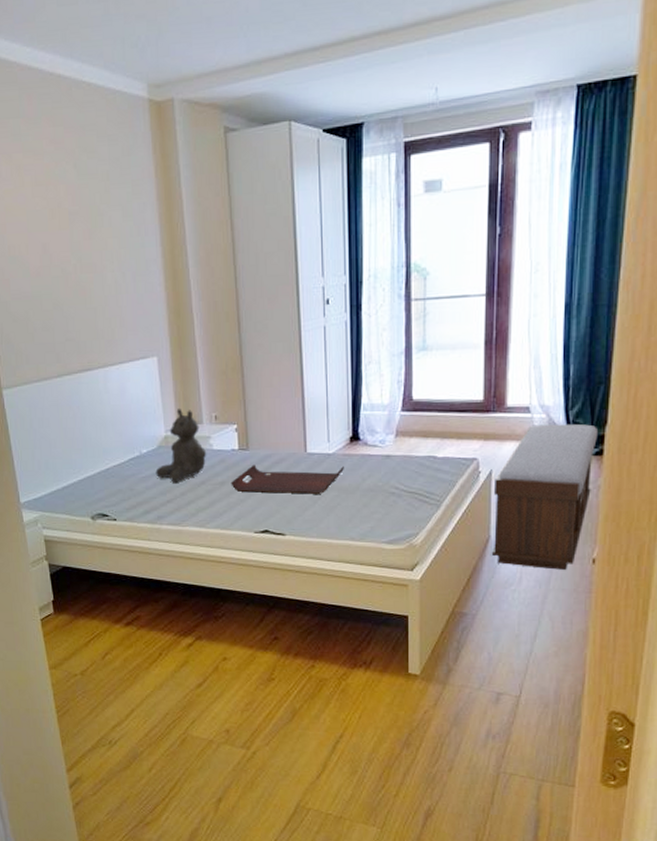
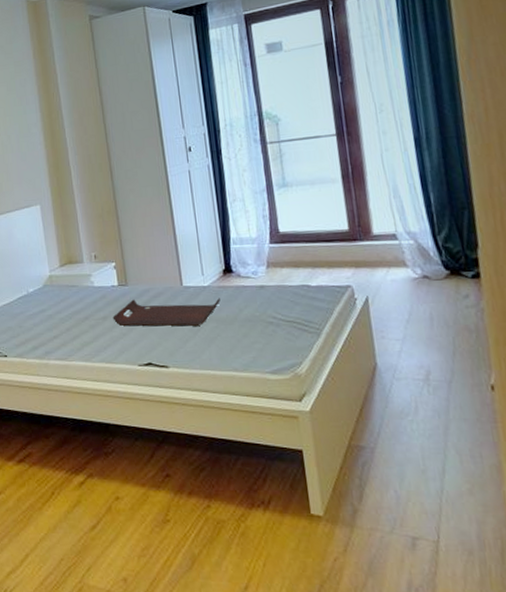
teddy bear: present [155,407,207,483] -> none [42,249,89,319]
bench: present [491,423,599,571] -> none [372,248,476,399]

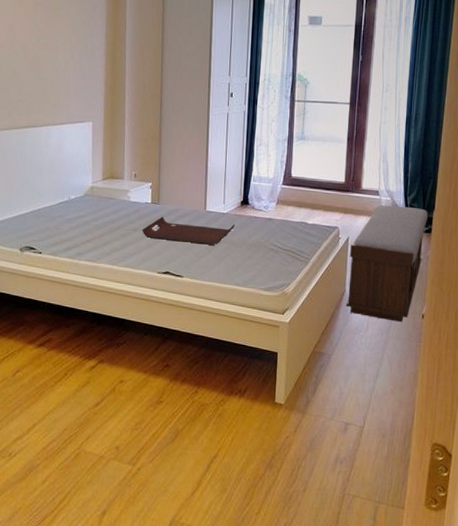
bench: none [372,248,476,399] -> present [345,205,429,323]

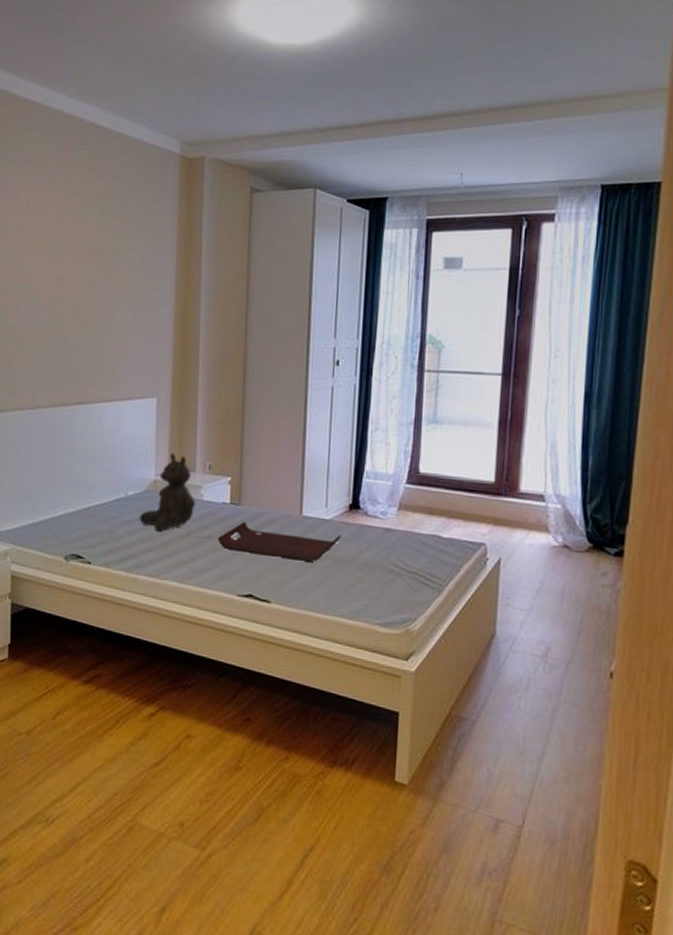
teddy bear: none [80,164,125,226] -> present [139,452,196,531]
bench: present [345,205,429,323] -> none [496,514,619,683]

